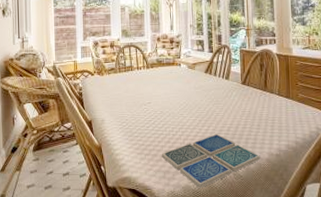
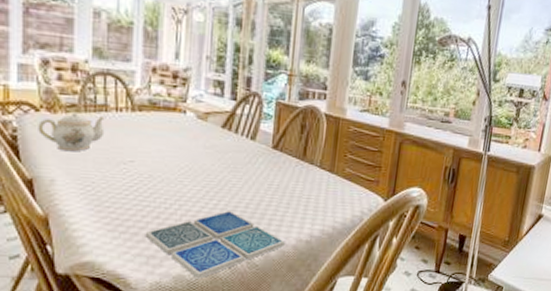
teapot: none [93,74,132,100] -> present [38,113,105,152]

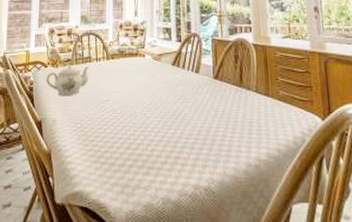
drink coaster: present [145,211,285,279] -> none [120,139,236,207]

